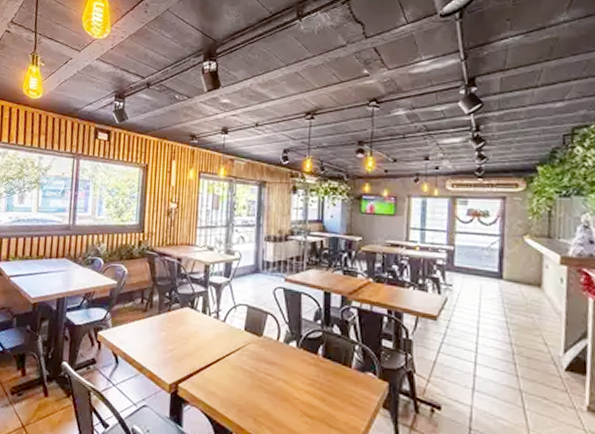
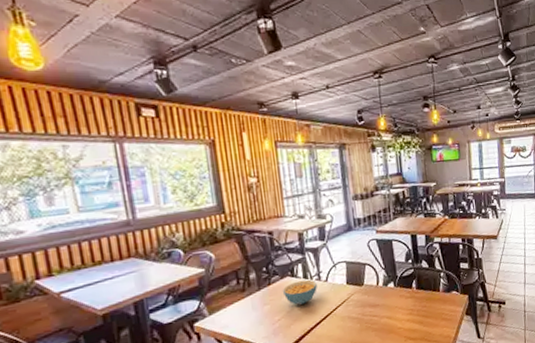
cereal bowl: none [179,314,214,340] -> present [282,279,317,305]

